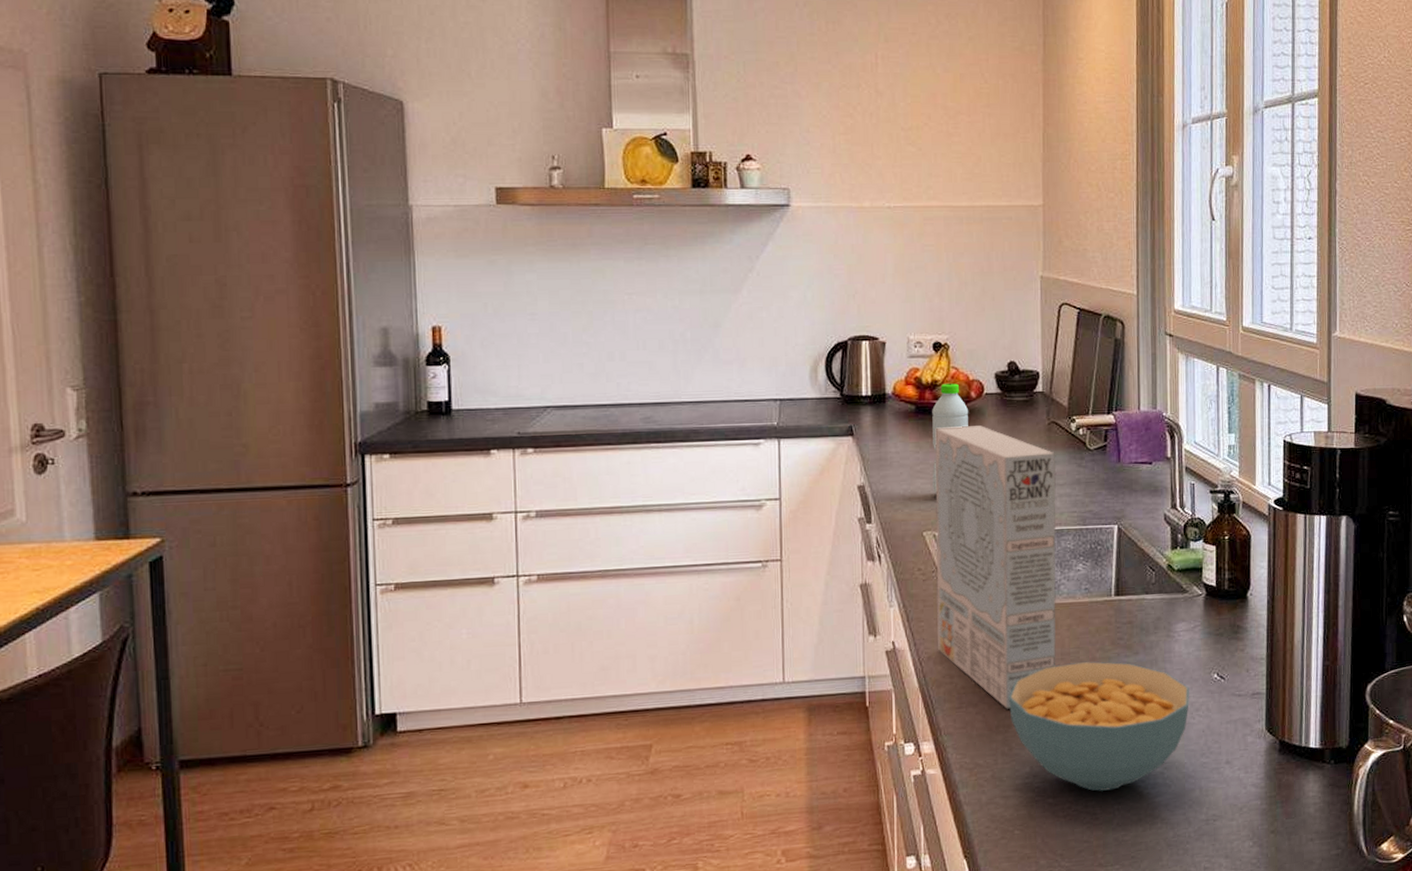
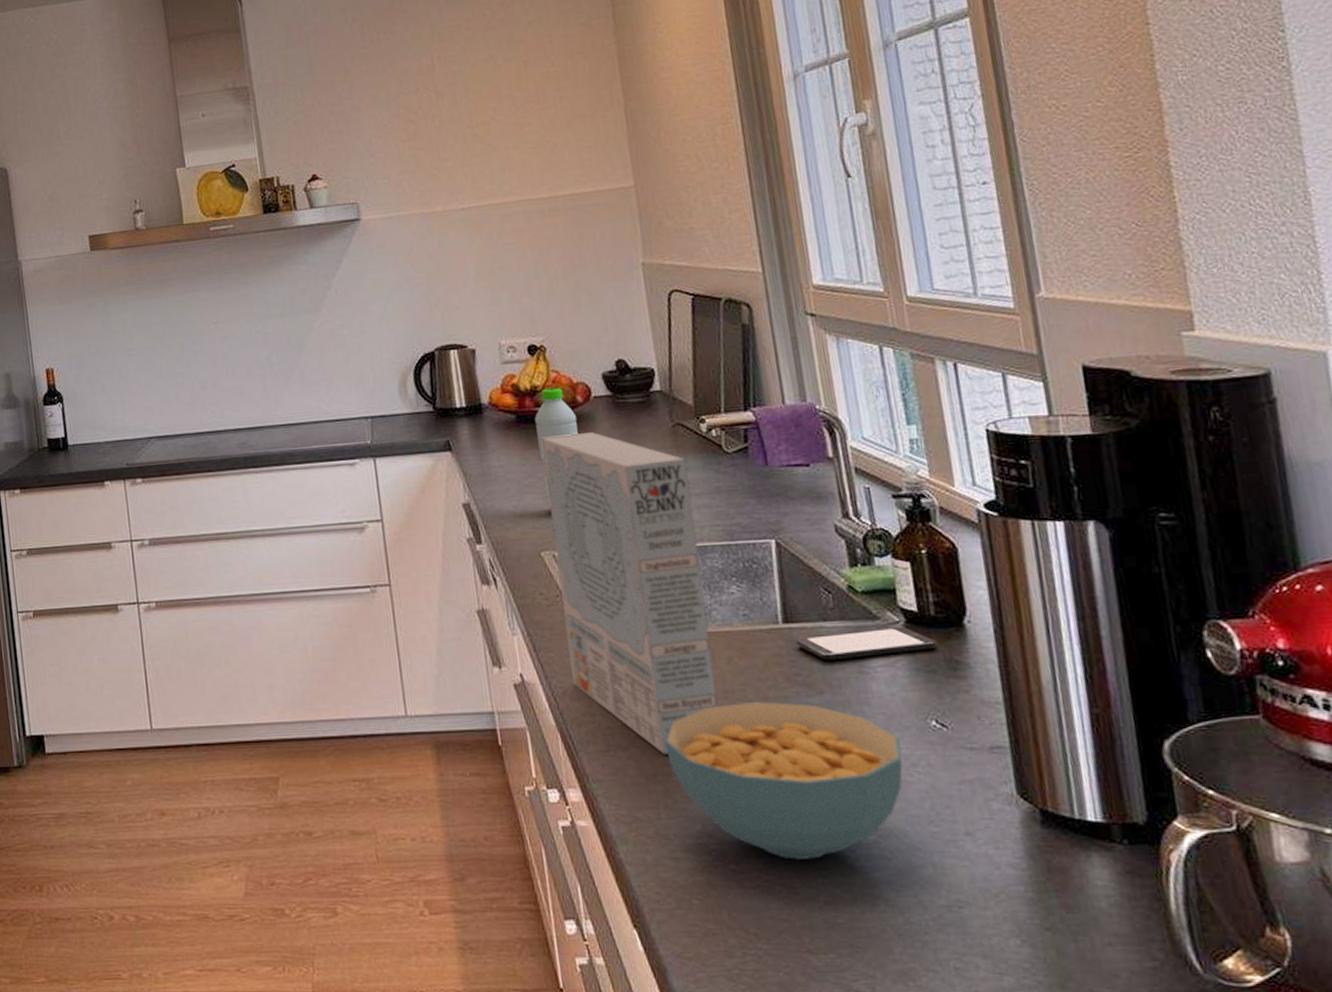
smartphone: none [1122,599,1227,627] -> present [795,627,938,661]

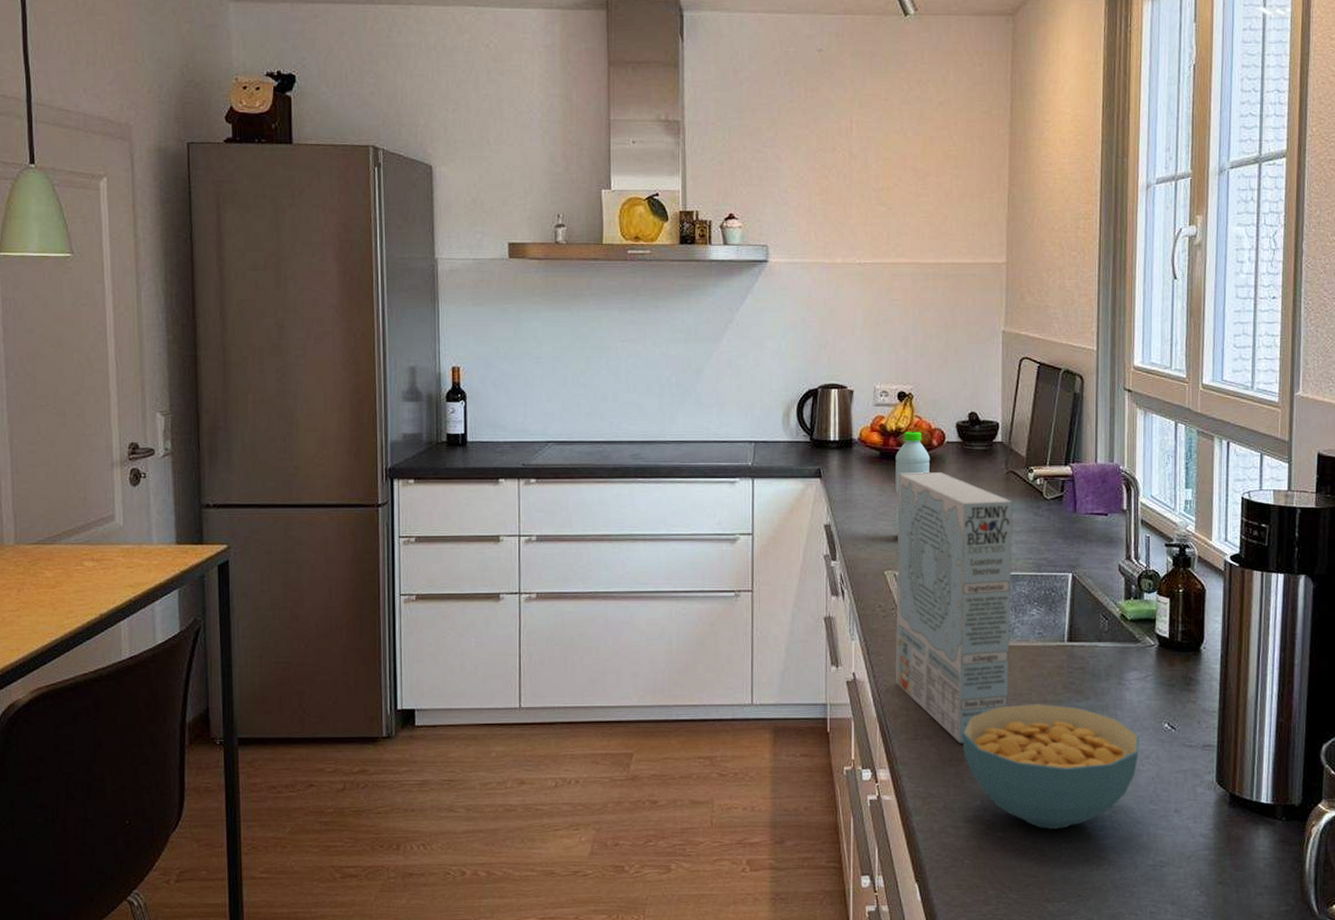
smartphone: present [795,627,938,661] -> none [1075,650,1179,673]

